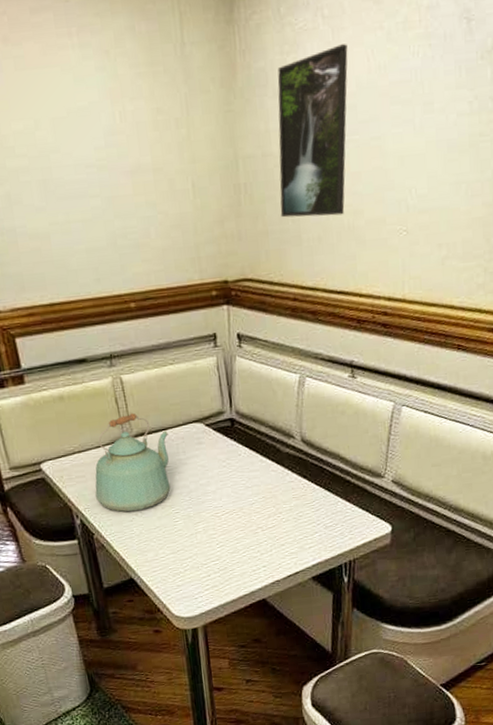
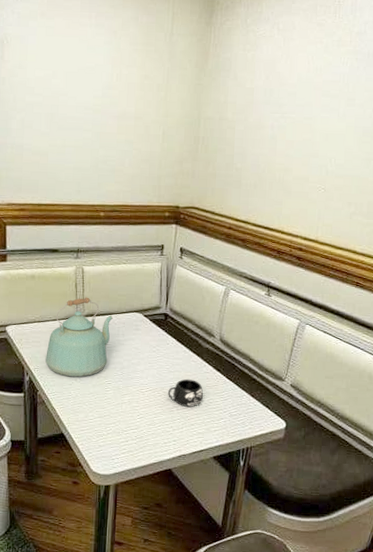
mug: none [248,492,291,526] -> present [168,379,204,407]
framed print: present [277,44,348,218] -> none [227,50,294,170]

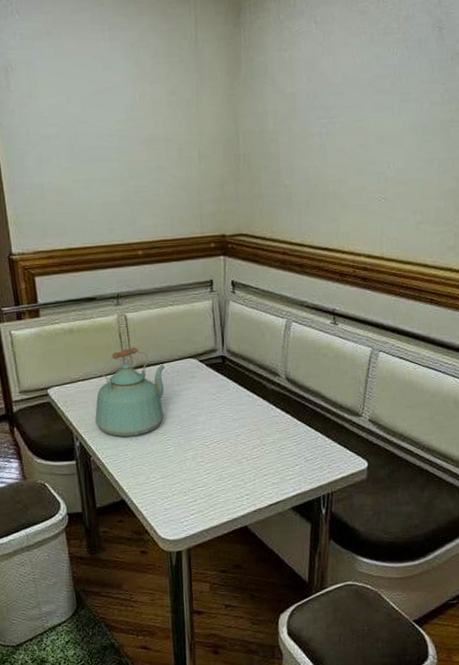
mug: present [168,379,204,407] -> none [235,426,275,456]

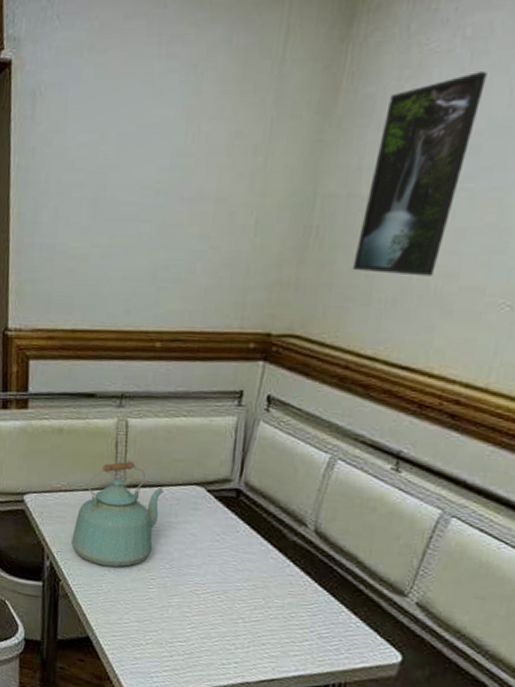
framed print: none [274,44,337,184] -> present [352,72,488,277]

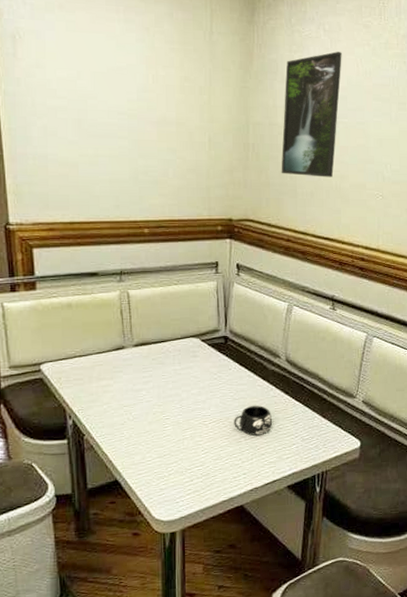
kettle: present [71,460,164,567] -> none [91,324,166,415]
mug: none [232,581,283,621] -> present [234,405,273,436]

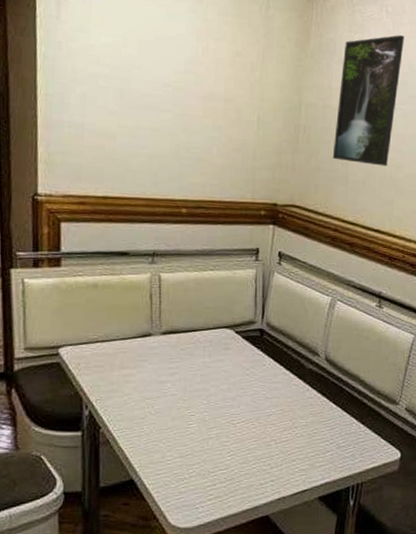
mug: present [234,405,273,436] -> none [264,407,307,439]

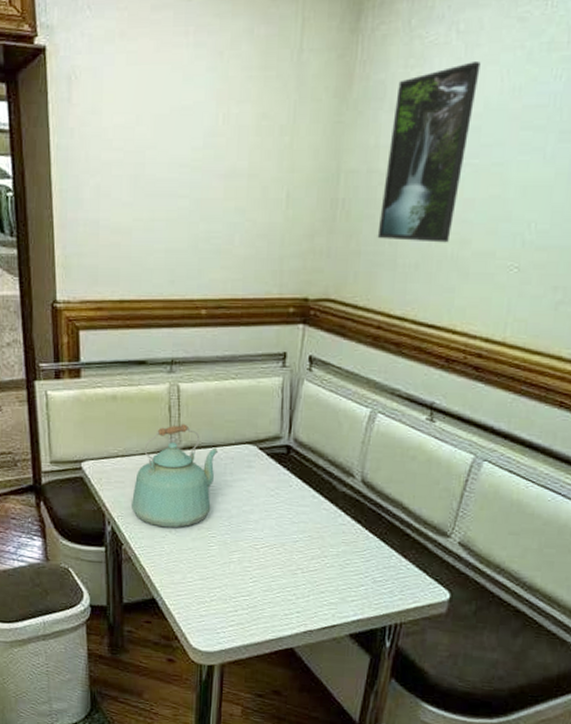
kettle: none [111,310,197,408] -> present [132,423,218,527]

